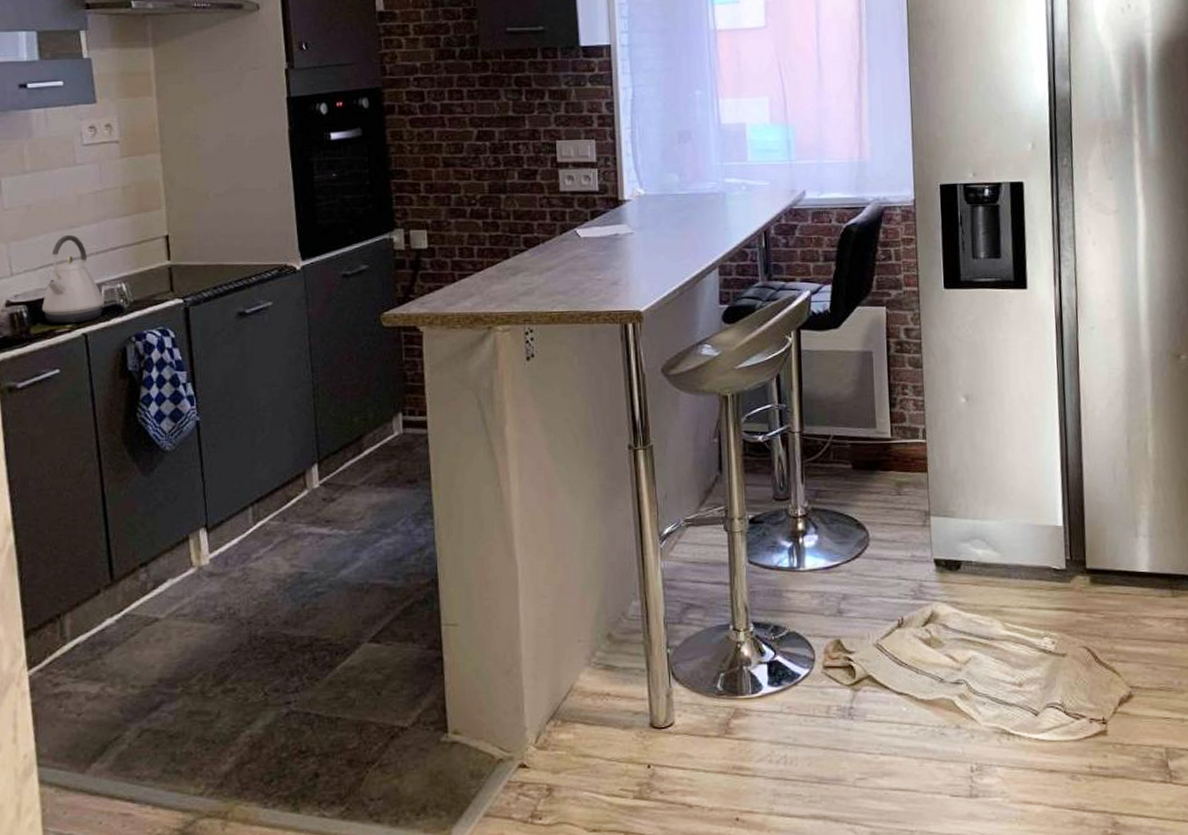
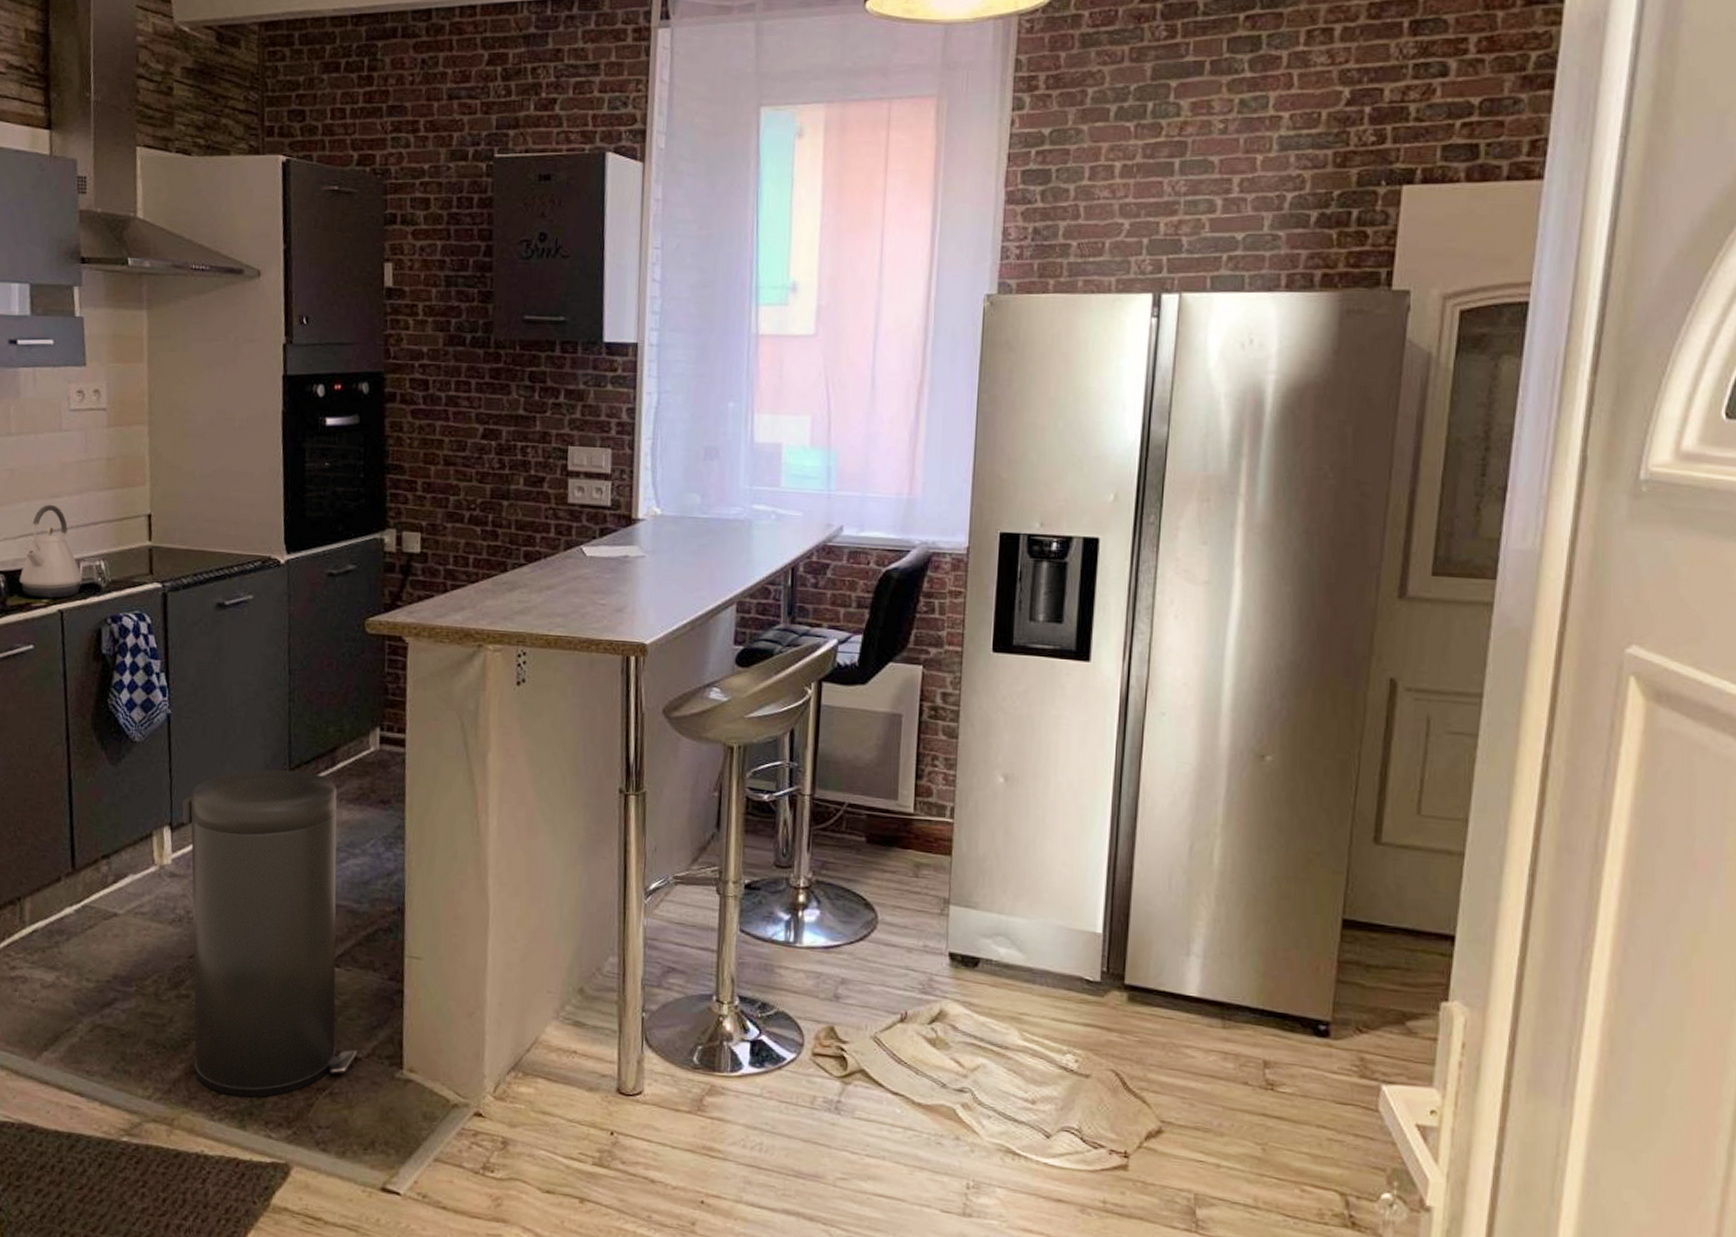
pedal bin: none [217,461,403,781] -> present [182,769,358,1098]

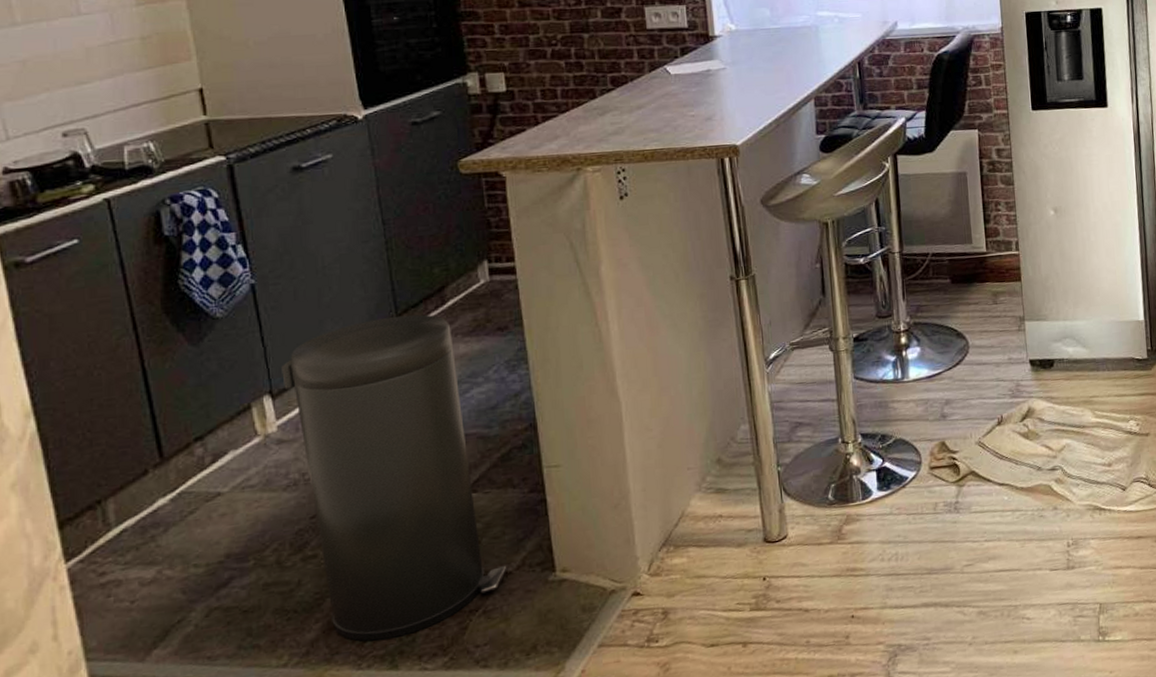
kettle: present [20,504,82,599] -> none [50,91,129,191]

